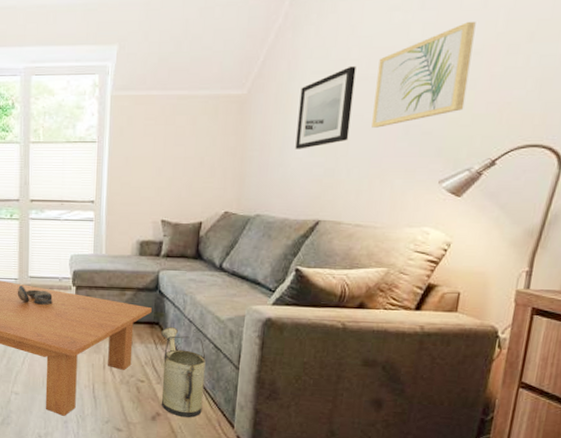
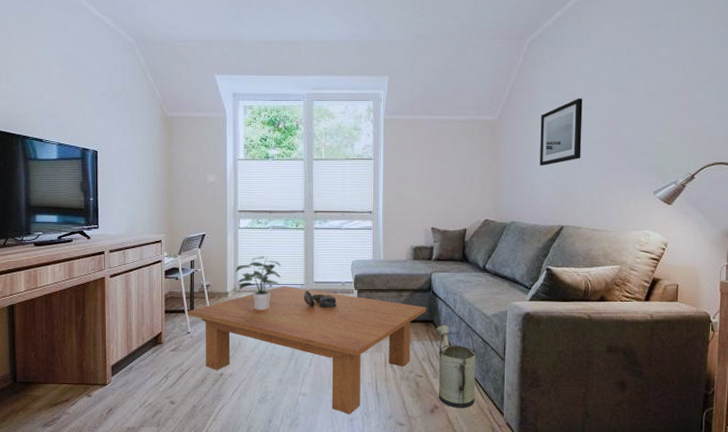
wall art: present [372,22,476,128] -> none [598,66,669,148]

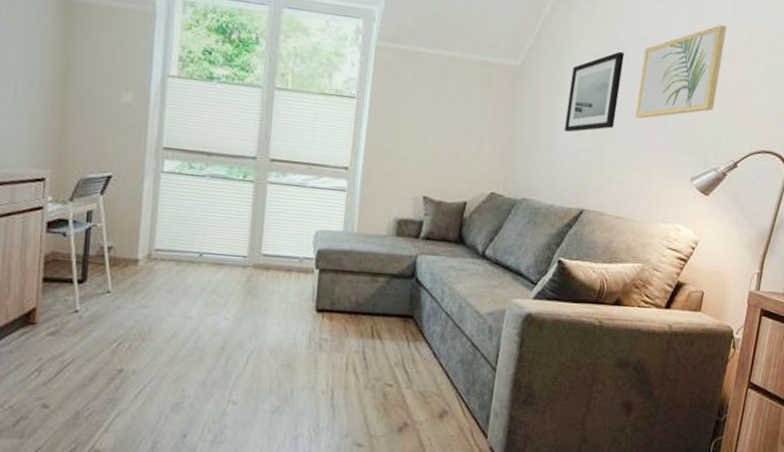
coffee table: present [187,286,426,414] -> none [76,256,406,430]
potted plant: present [236,256,282,310] -> none [152,213,219,288]
decorative bowl: present [303,291,336,308] -> none [244,265,290,291]
watering can: present [435,324,476,409] -> none [409,321,462,428]
wall art: none [598,66,669,148] -> present [635,25,727,119]

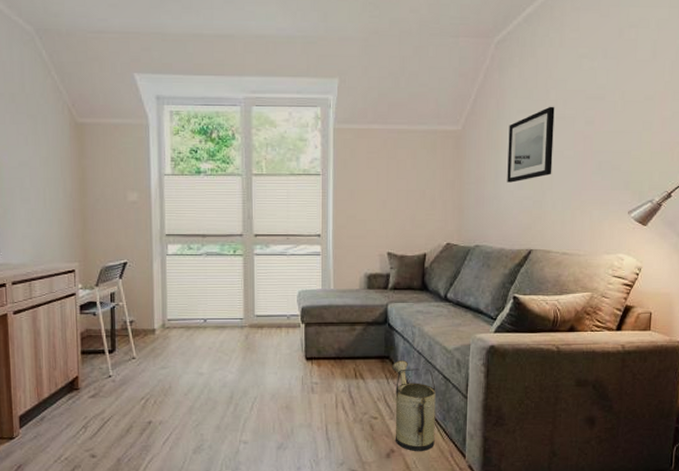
watering can: none [409,321,462,428] -> present [391,360,436,452]
wall art: present [635,25,727,119] -> none [571,71,648,163]

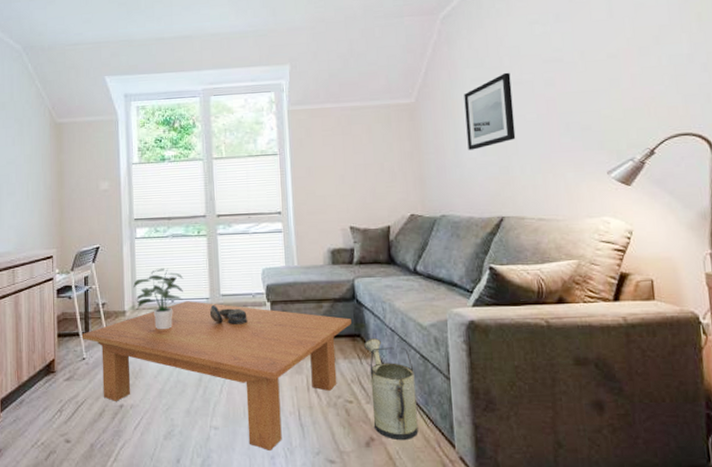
coffee table: none [107,321,382,462] -> present [81,301,351,450]
potted plant: none [164,287,217,349] -> present [133,268,184,330]
decorative bowl: none [243,325,281,345] -> present [209,305,247,324]

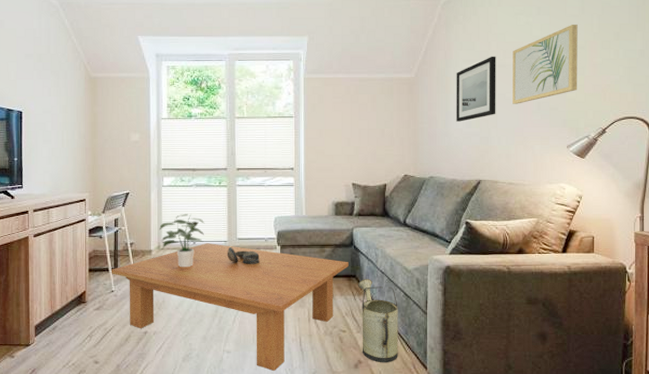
wall art: none [529,30,614,126] -> present [512,25,578,104]

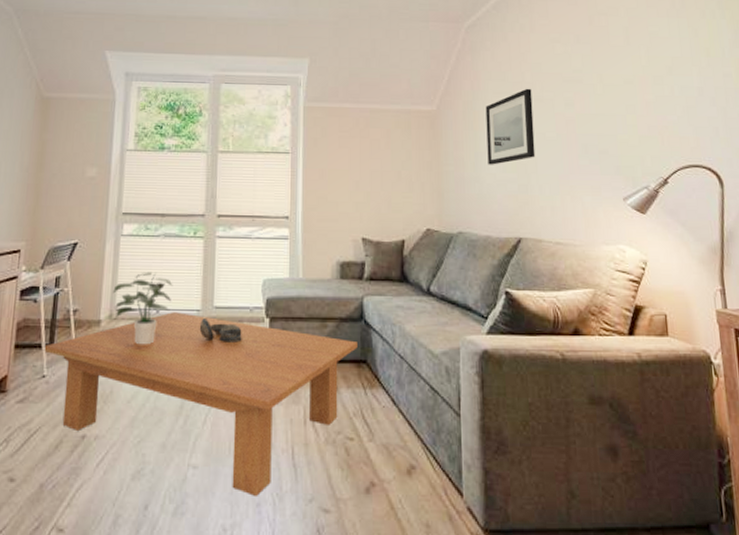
watering can: present [357,279,398,363] -> none [369,366,424,487]
wall art: present [512,25,578,104] -> none [550,56,630,146]

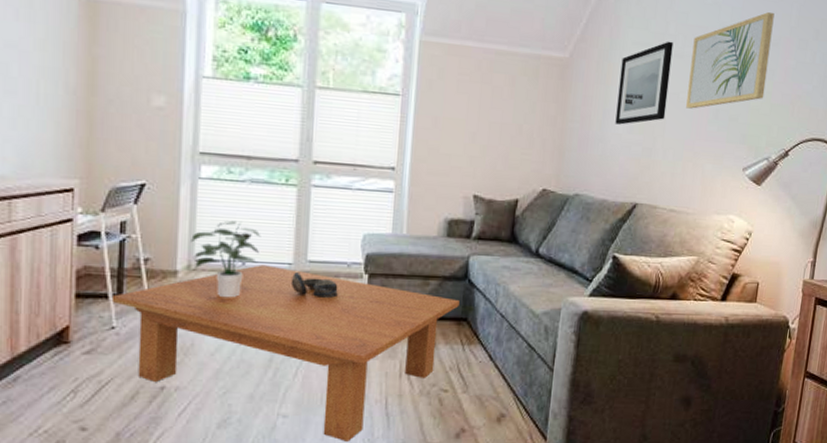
wall art: none [550,56,630,146] -> present [686,12,775,109]

